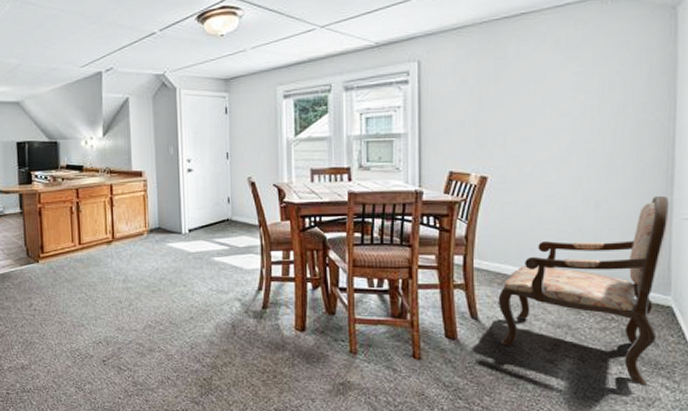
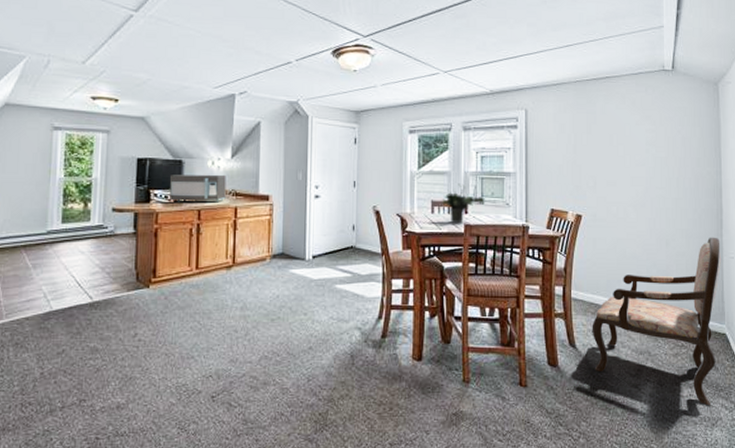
microwave: none [48,153,101,182] -> present [170,174,226,203]
potted plant: none [321,149,371,192] -> present [441,183,485,224]

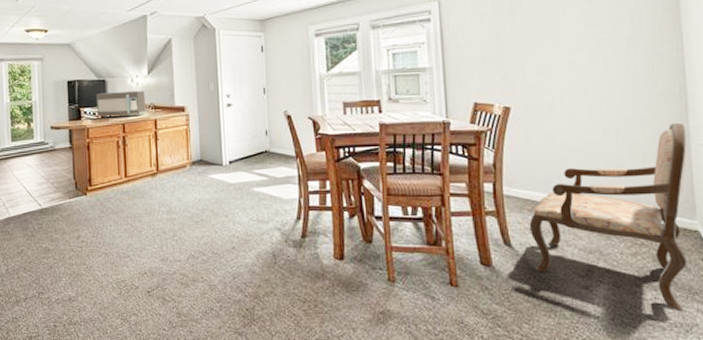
potted plant: present [441,183,485,224] -> none [353,83,400,124]

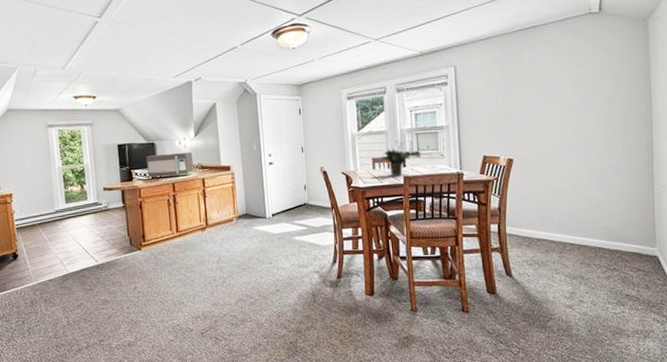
potted plant: none [353,83,400,124] -> present [381,140,421,177]
armchair: present [529,122,689,311] -> none [526,168,653,321]

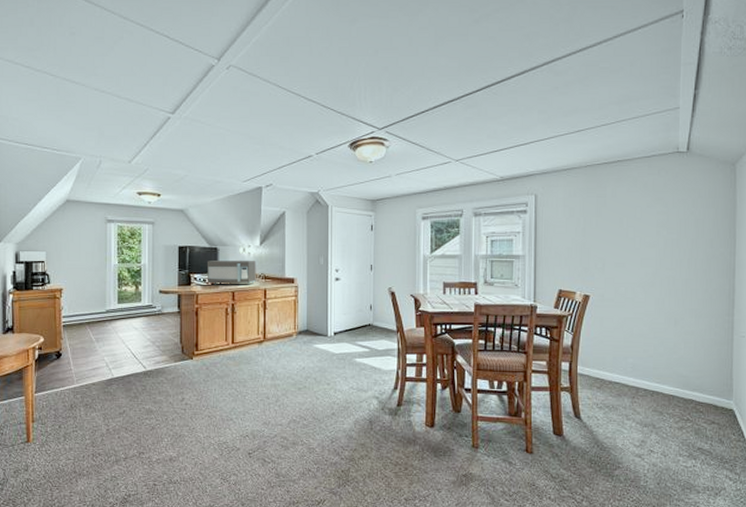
potted plant: present [381,140,421,177] -> none [452,266,494,304]

